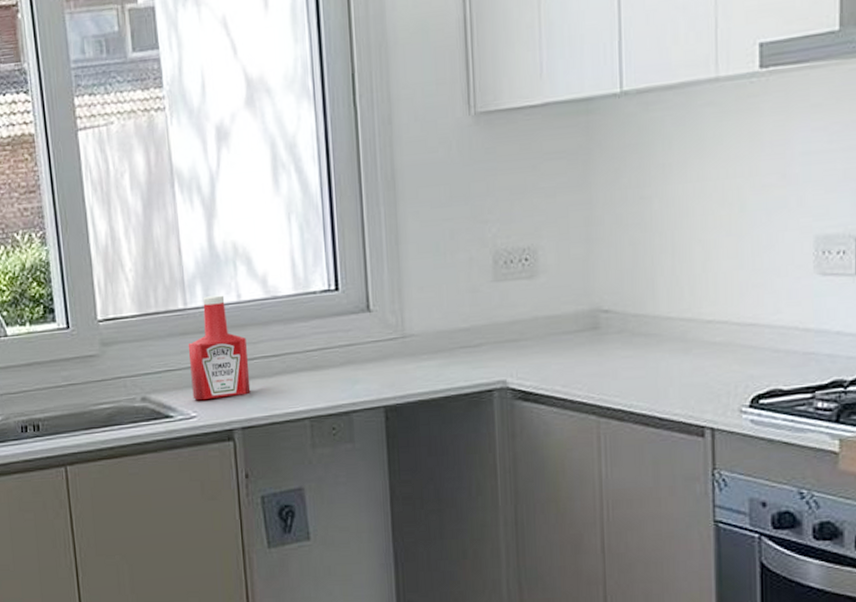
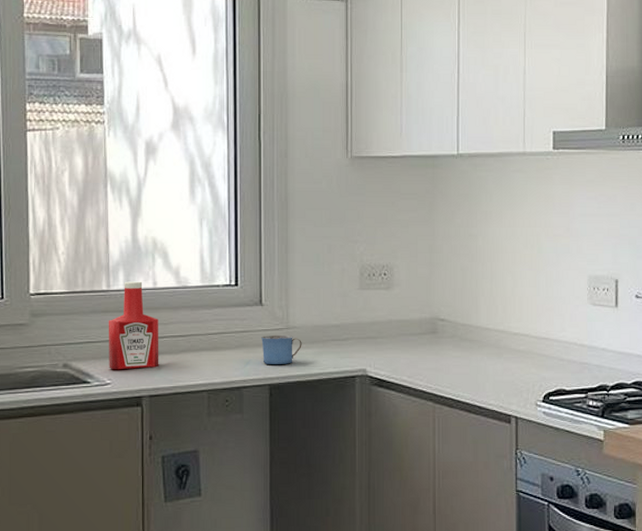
mug: none [371,345,423,383] -> present [261,335,302,364]

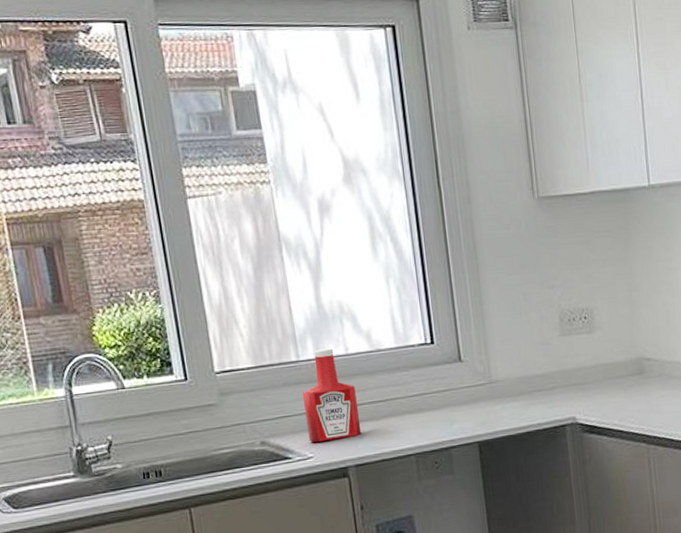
mug: present [261,335,302,364] -> none [464,390,508,422]

